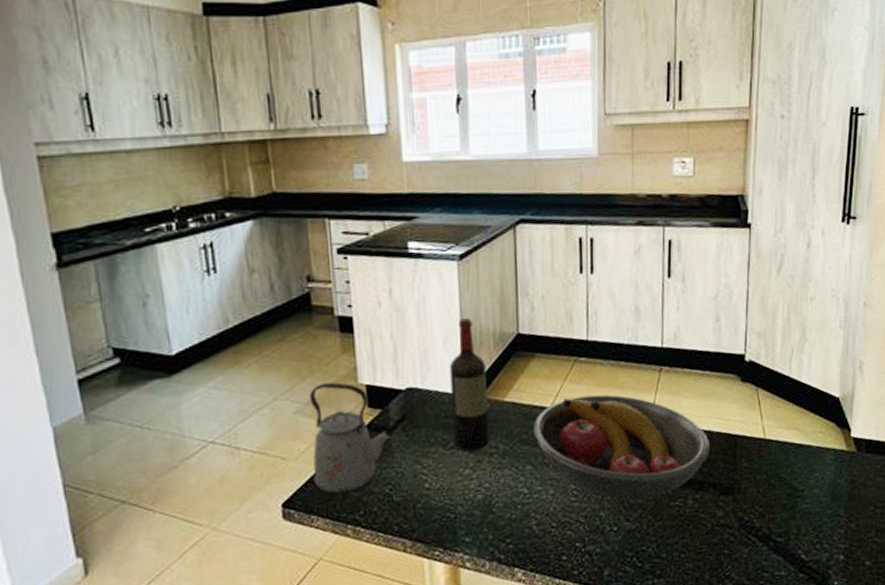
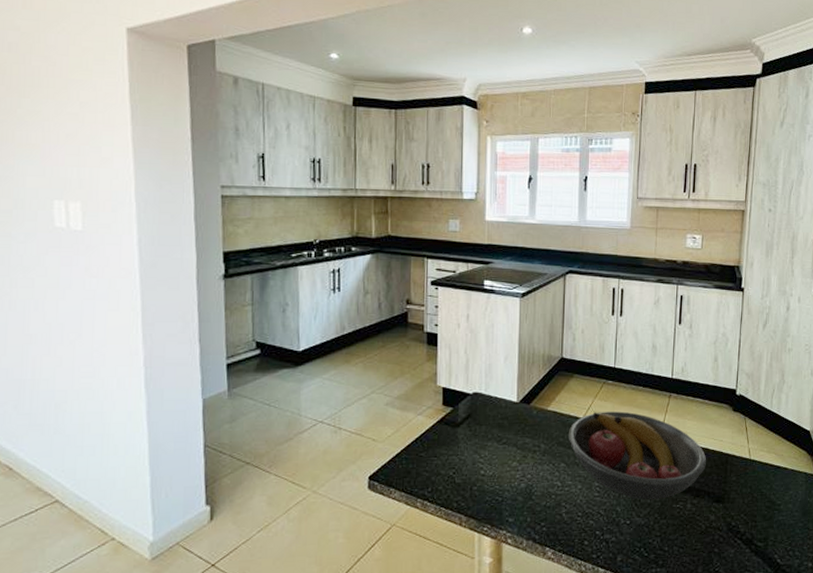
kettle: present [309,382,394,495] -> none [395,382,461,474]
wine bottle: present [449,318,489,451] -> none [505,342,535,447]

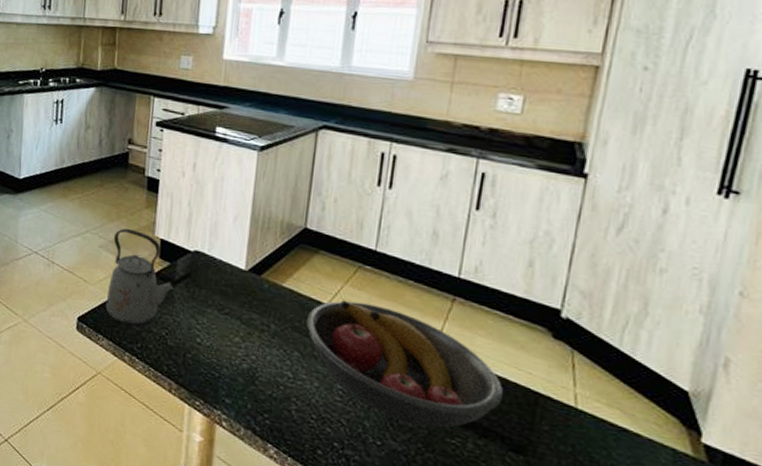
kettle: none [395,382,461,474] -> present [105,228,177,327]

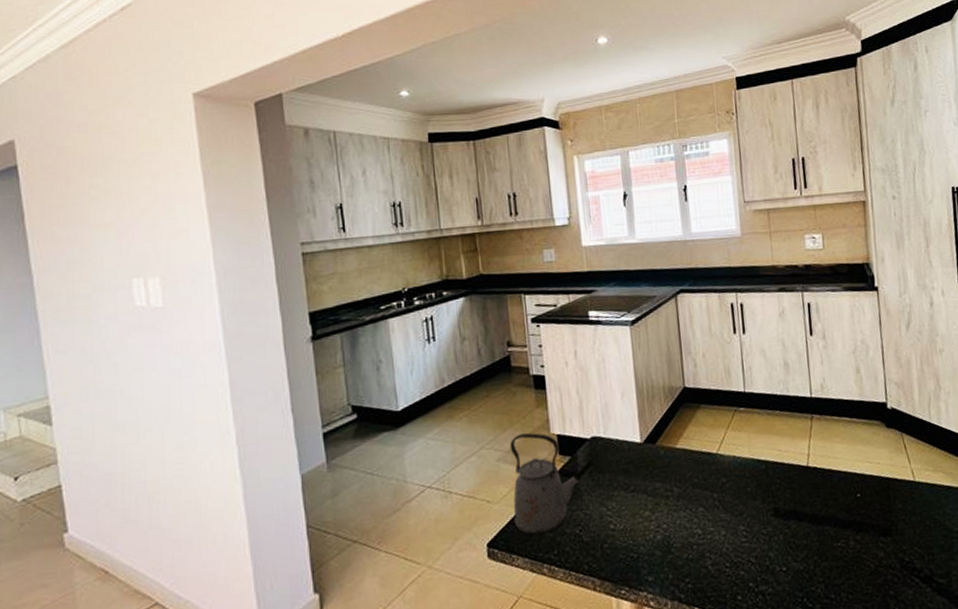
fruit bowl: present [305,300,503,428] -> none [702,441,865,541]

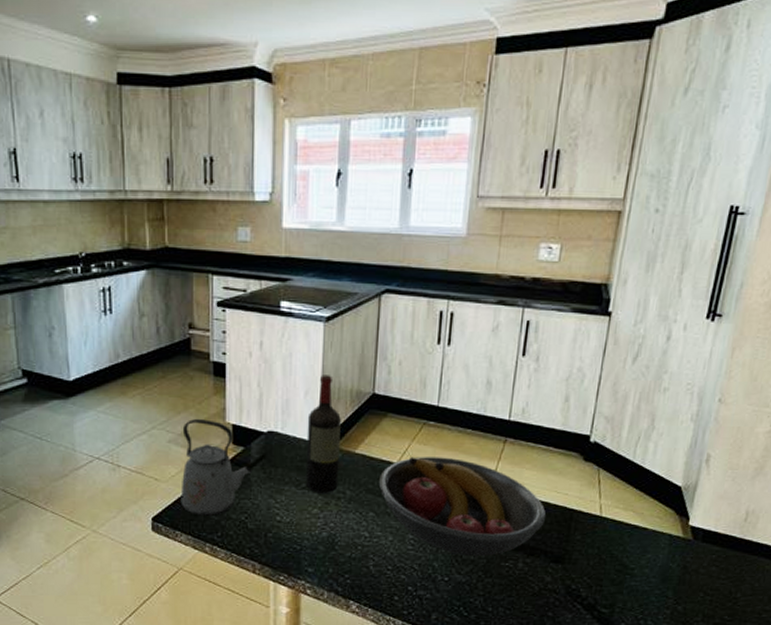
wine bottle: none [626,374,665,495] -> present [305,375,341,493]
fruit bowl: none [702,441,865,541] -> present [378,457,546,556]

